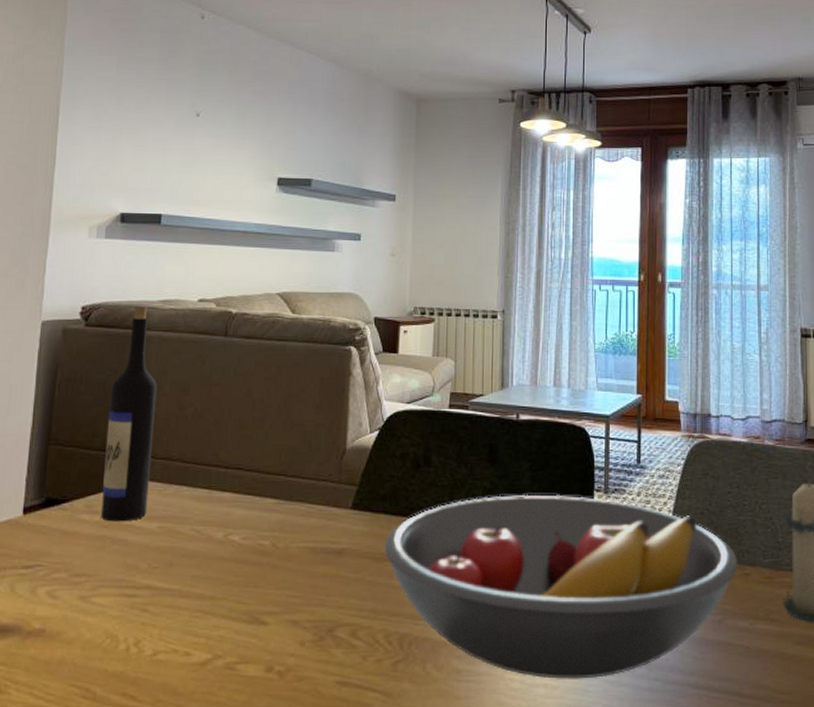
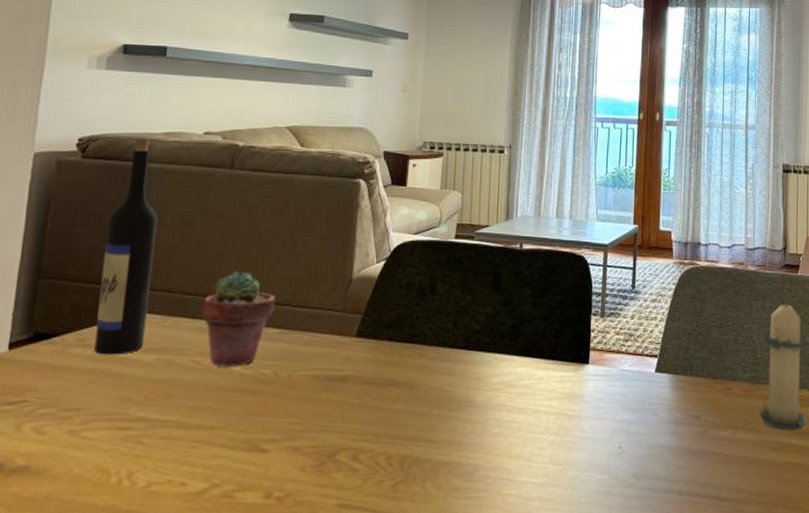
potted succulent: none [201,440,272,538] -> present [202,271,276,368]
fruit bowl: present [384,494,738,679] -> none [387,319,721,492]

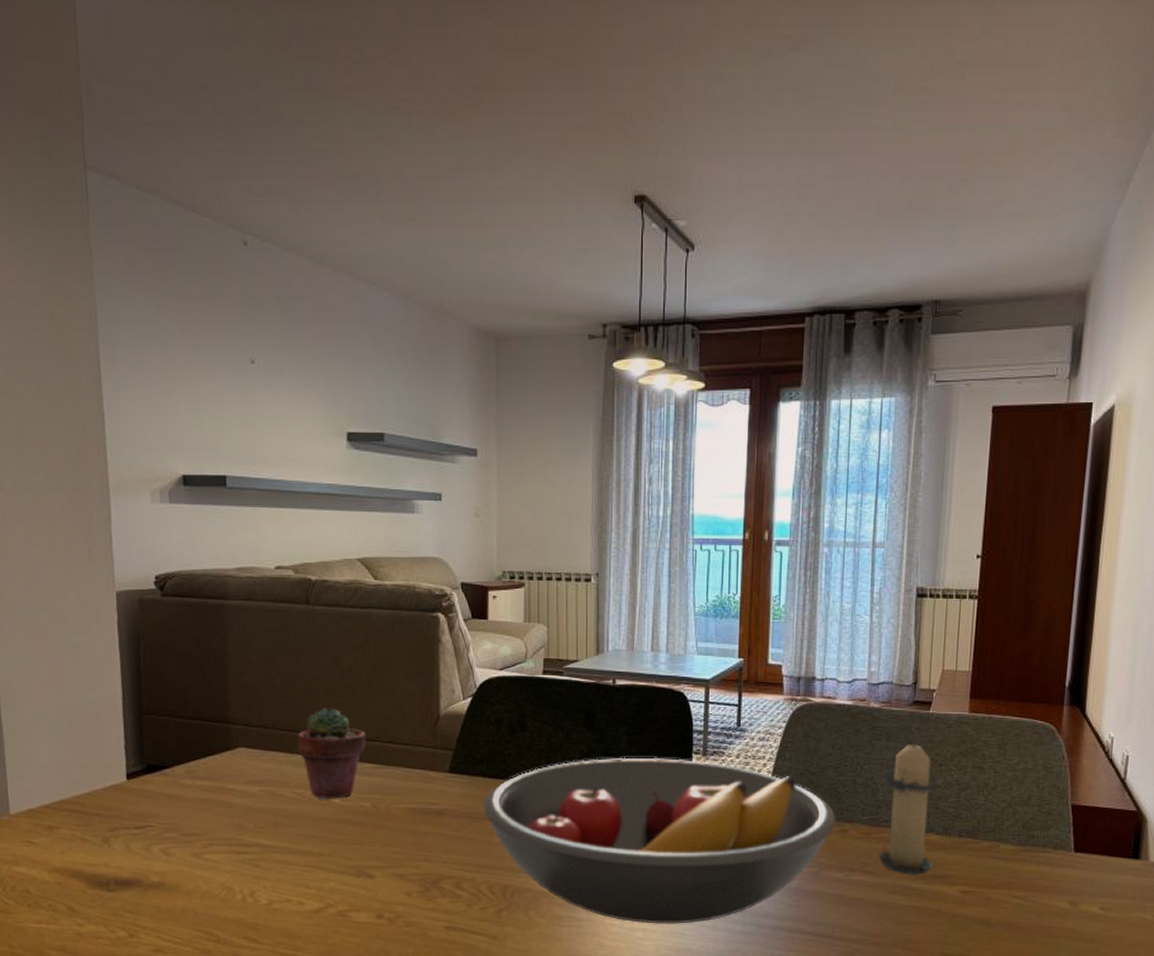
wine bottle: present [94,137,158,355] -> none [196,573,248,786]
fruit bowl: none [387,319,721,492] -> present [483,757,836,924]

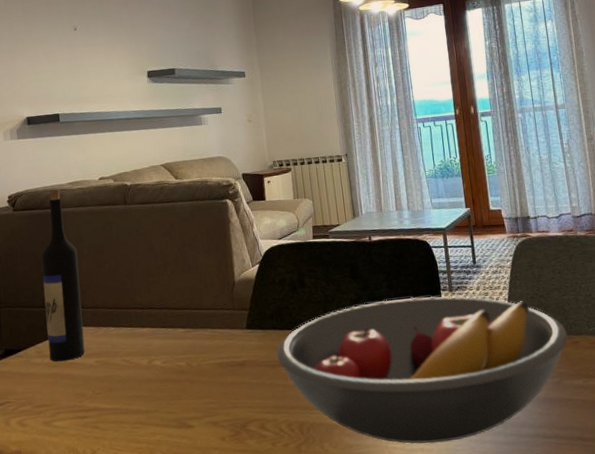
wine bottle: none [196,573,248,786] -> present [41,188,85,362]
potted succulent: present [297,708,367,800] -> none [123,285,178,364]

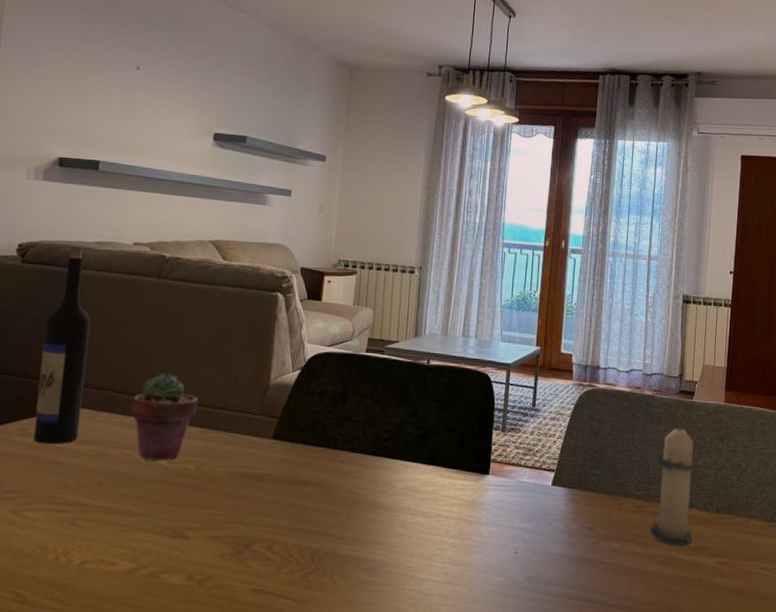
potted succulent: none [123,285,178,364] -> present [131,373,199,461]
fruit bowl: present [276,295,568,444] -> none [300,430,614,590]

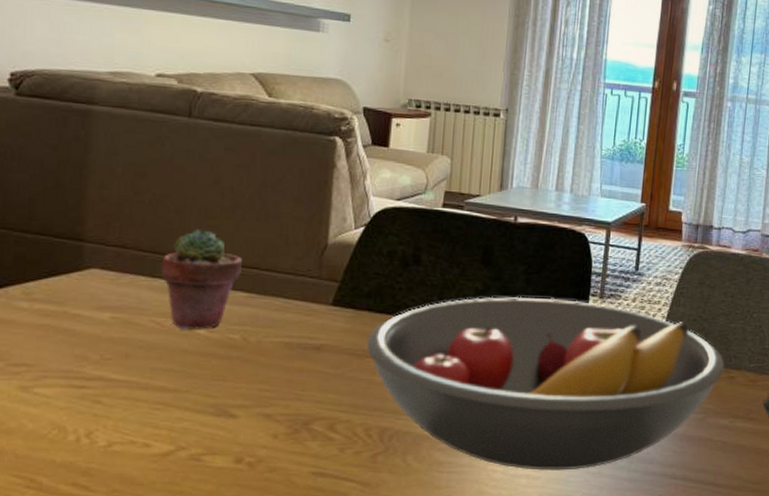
wine bottle: present [34,245,91,444] -> none [42,75,107,311]
fruit bowl: none [300,430,614,590] -> present [366,296,725,471]

